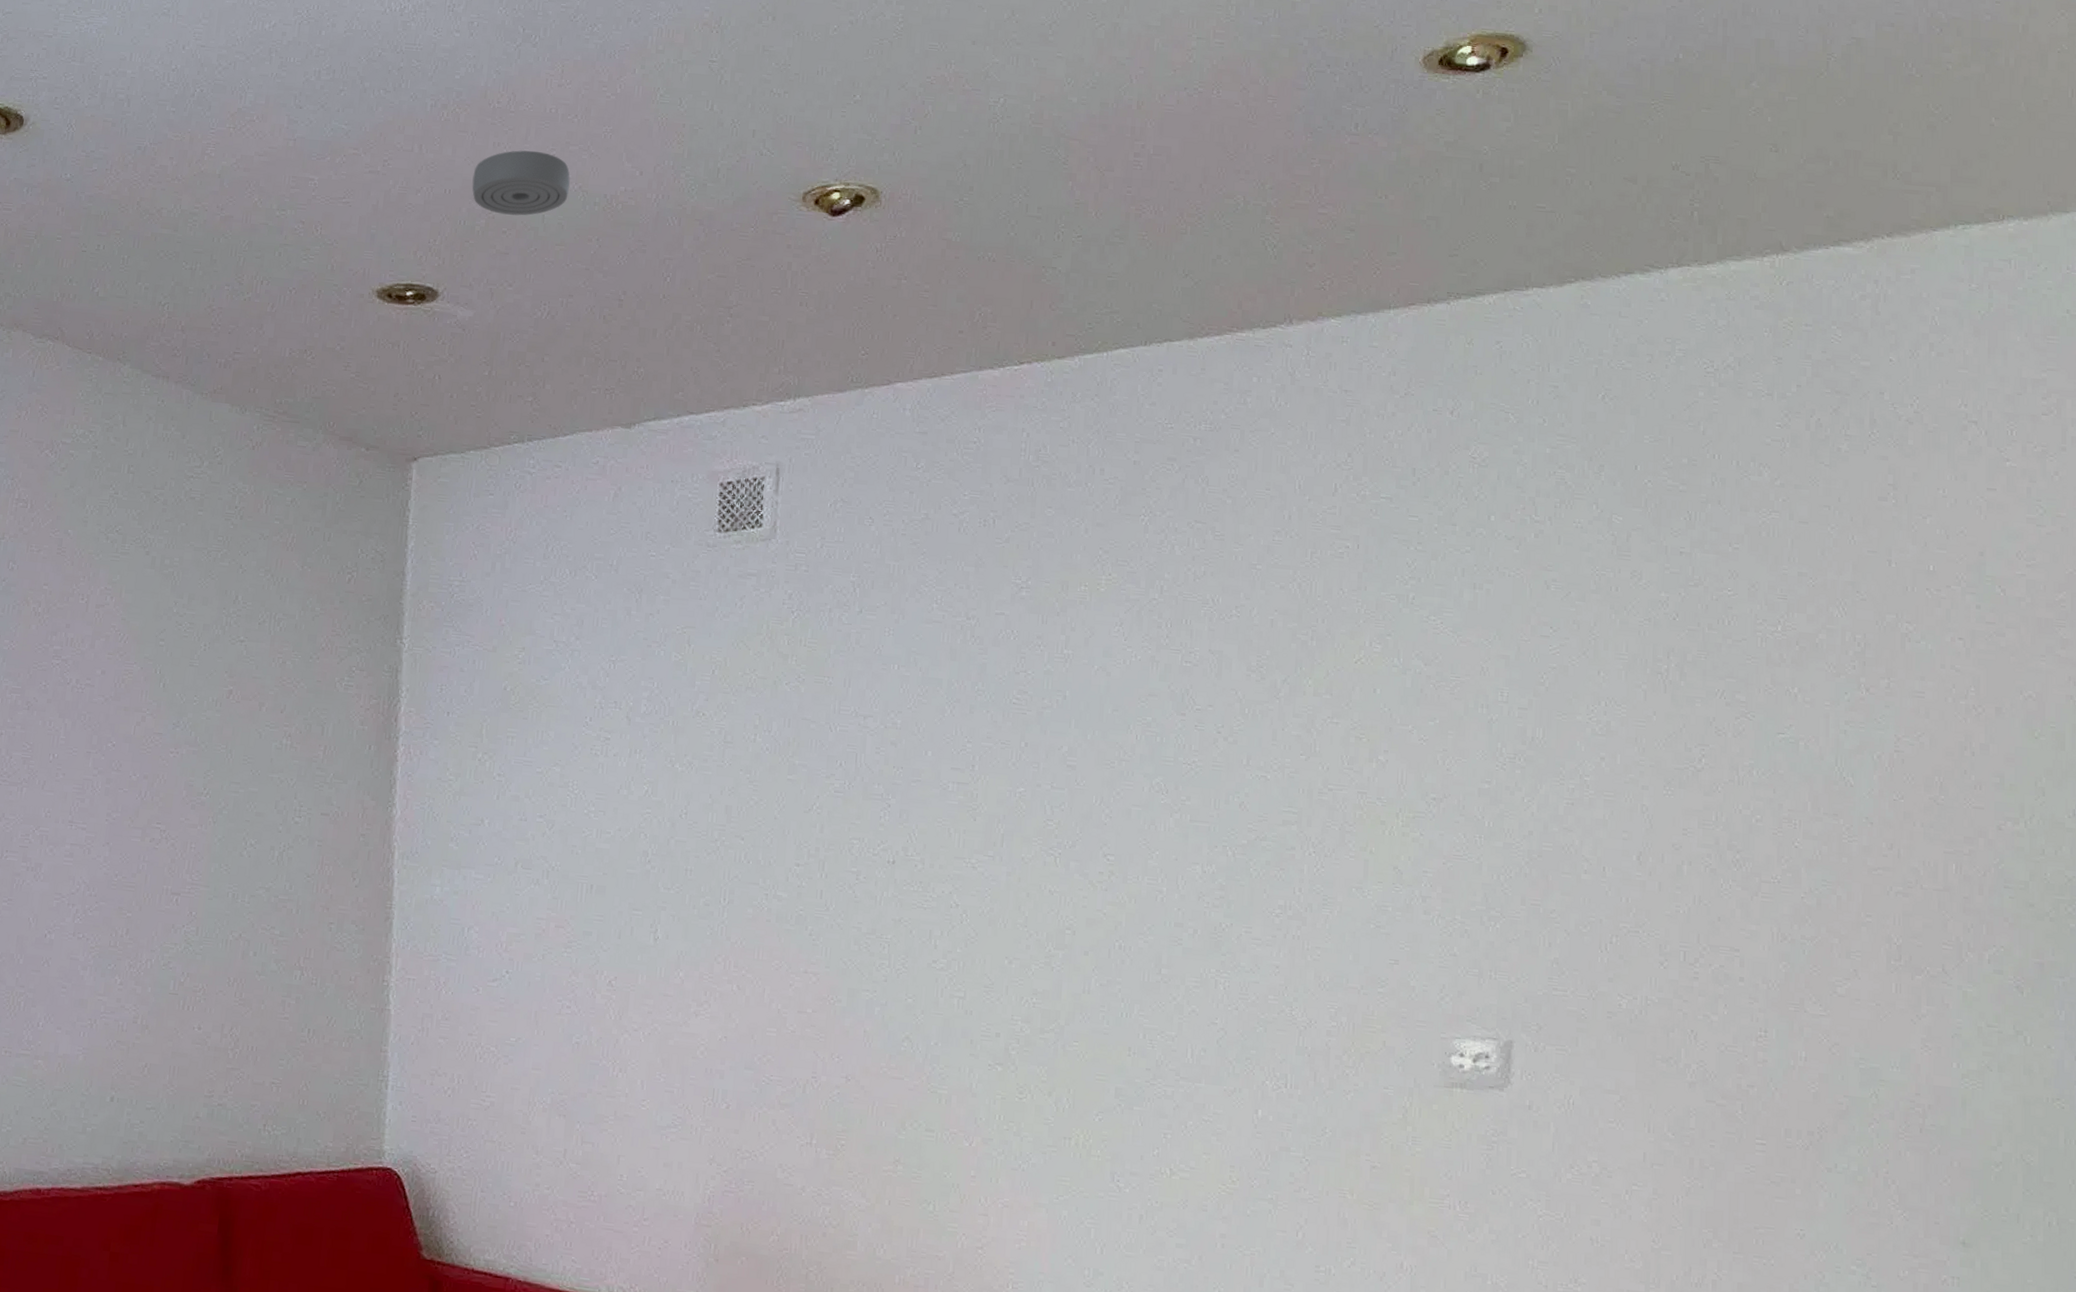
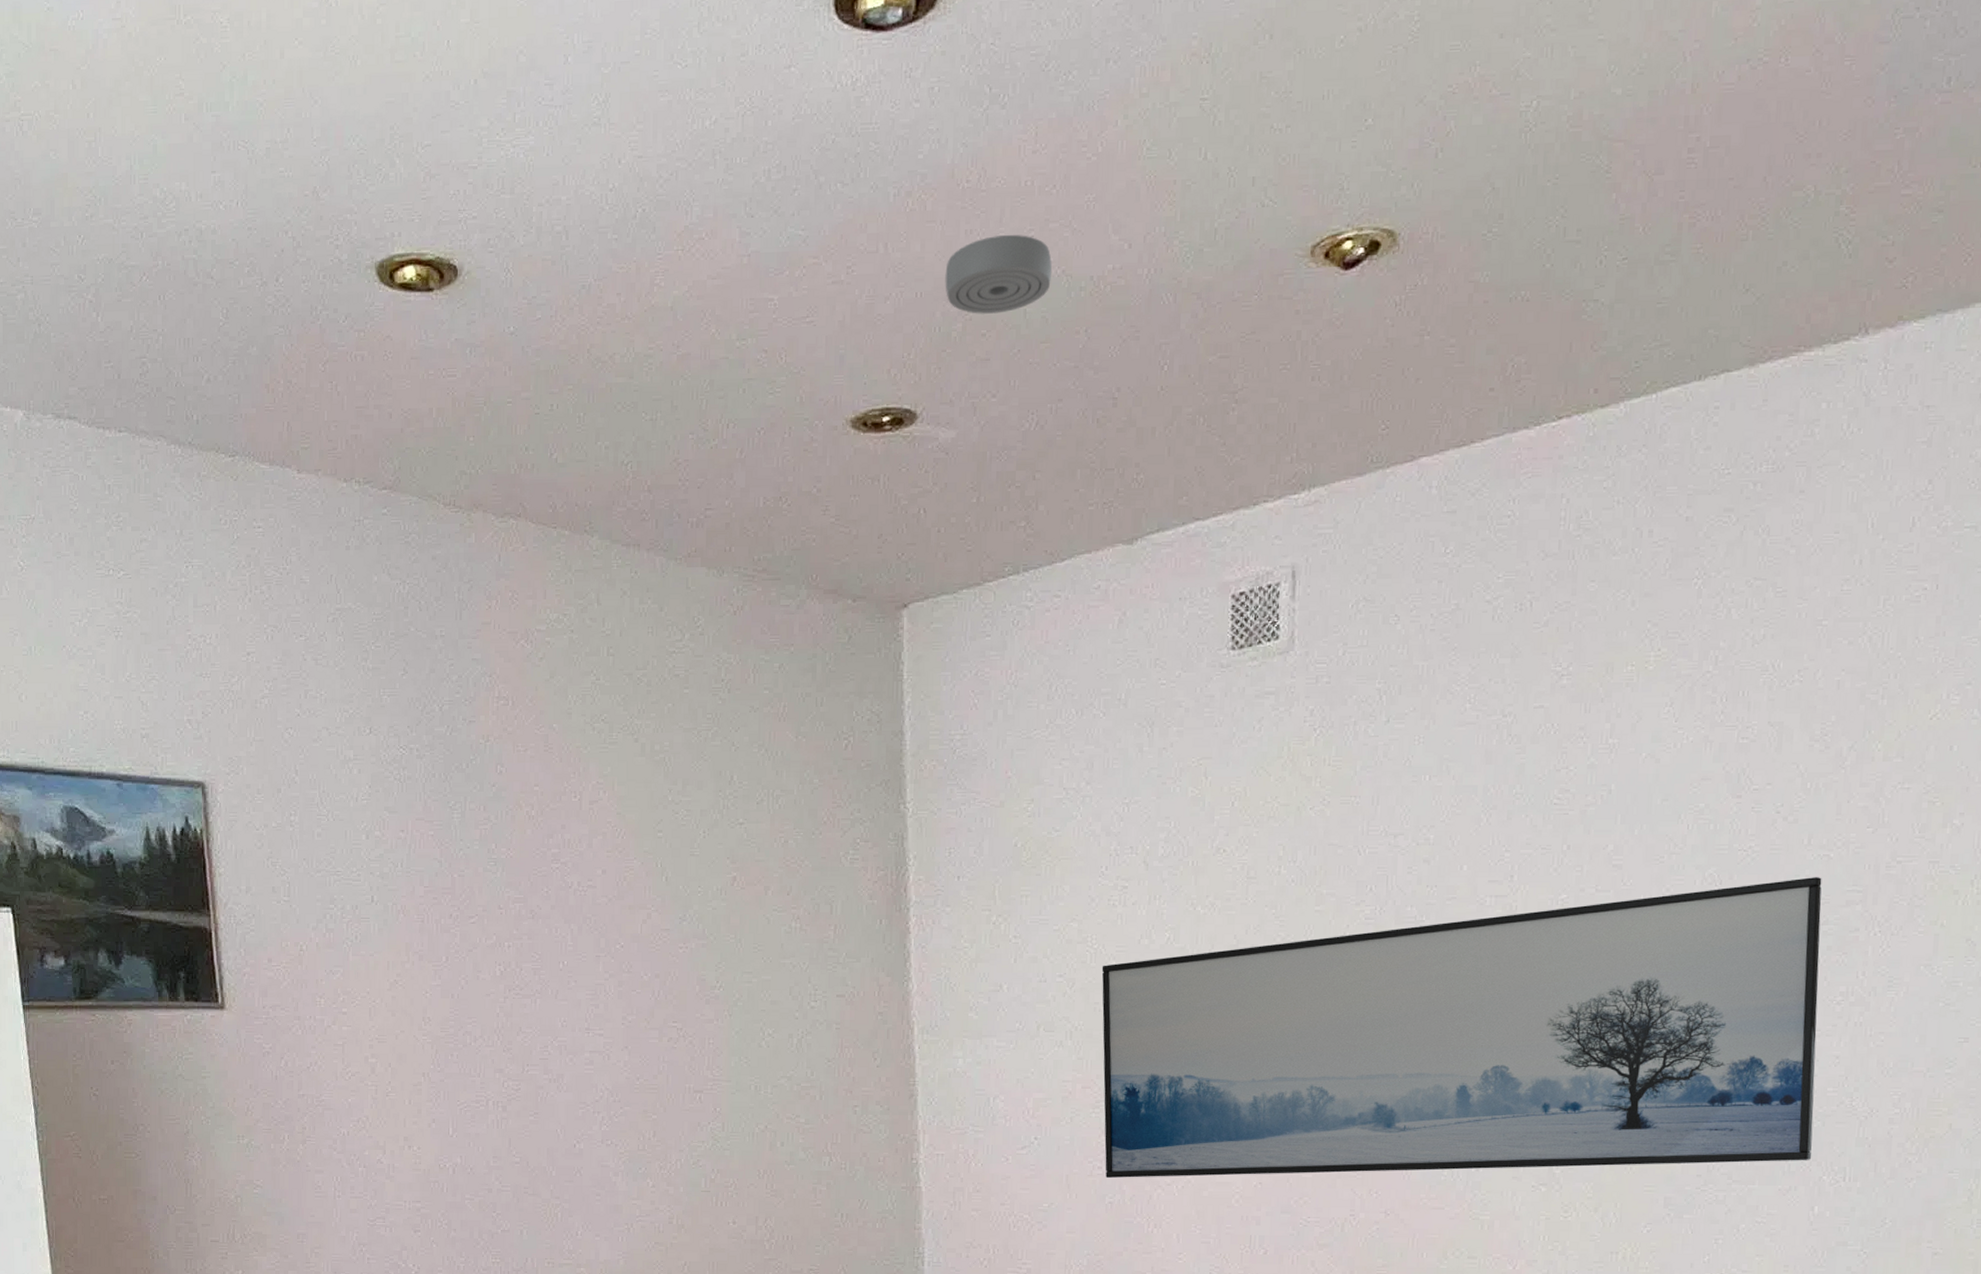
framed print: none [573,795,1260,1065] -> present [1101,877,1822,1179]

